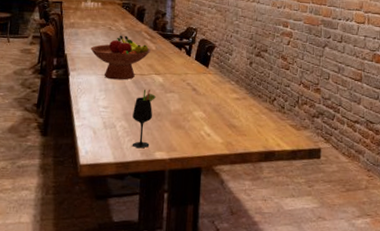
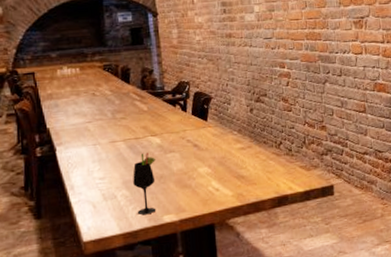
fruit bowl: present [90,35,151,80] -> none [75,99,143,149]

